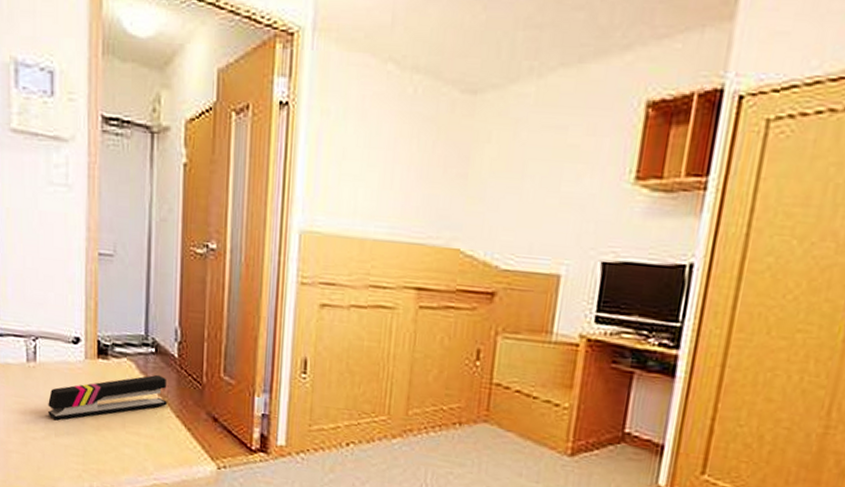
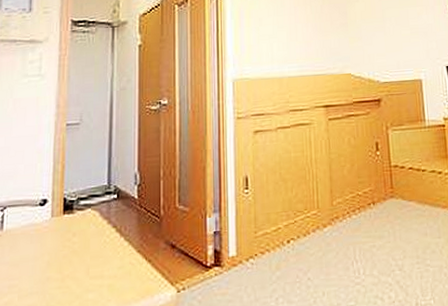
stapler: present [48,374,167,421] -> none [12,217,129,283]

